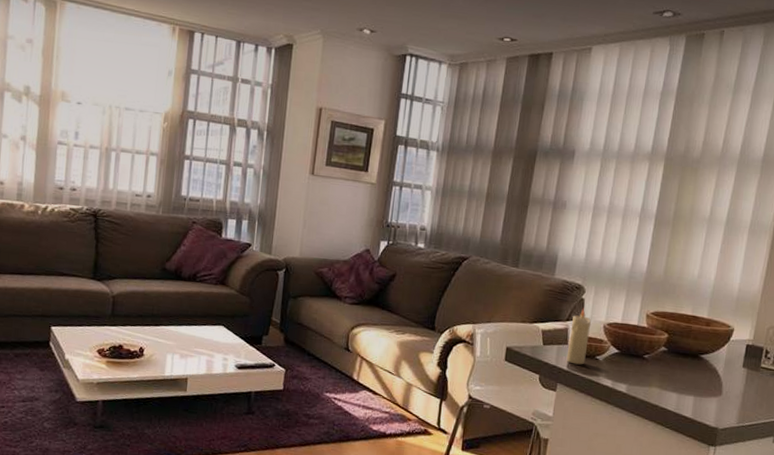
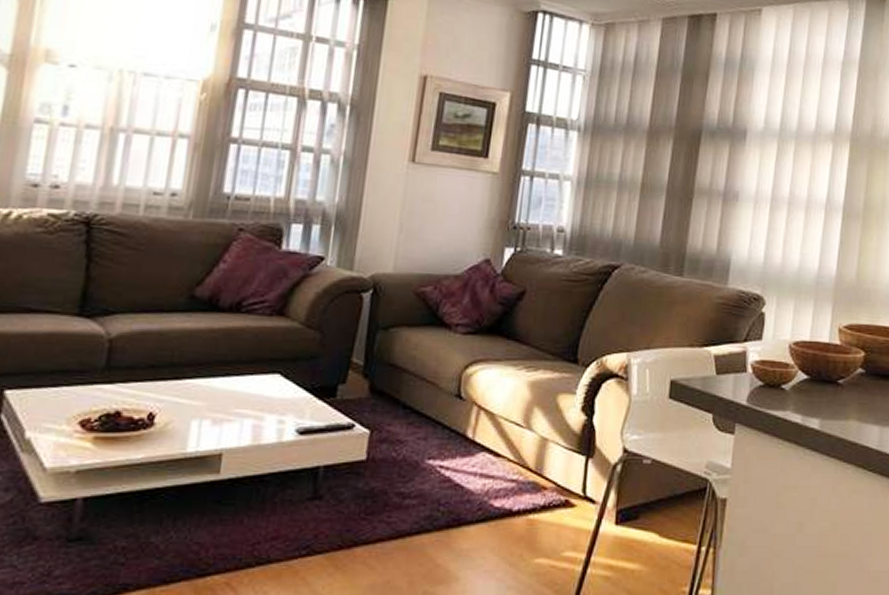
candle: present [566,308,592,365] -> none [745,324,775,398]

